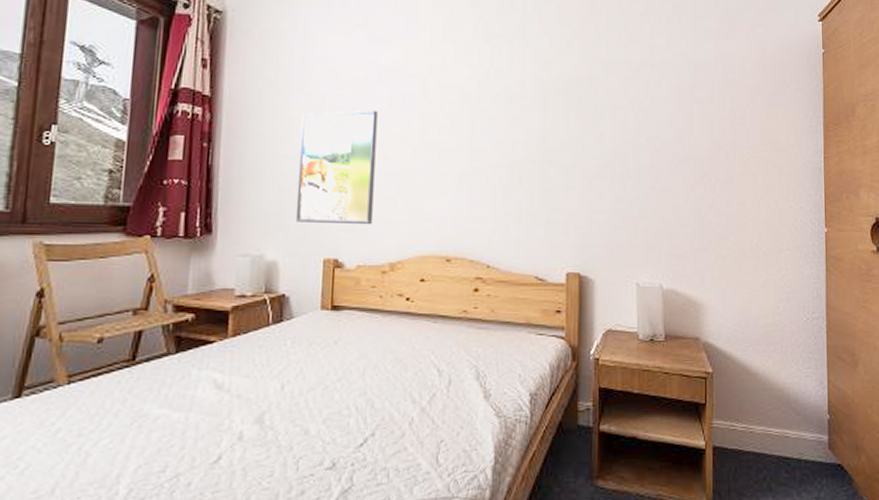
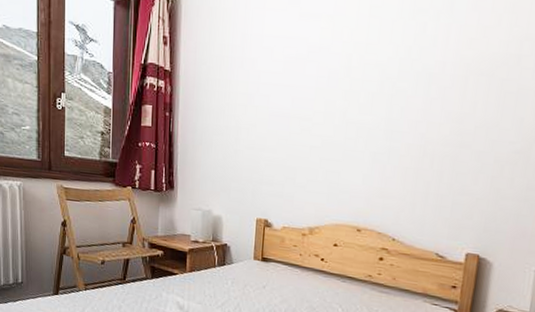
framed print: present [295,110,378,225] -> none [235,87,305,193]

